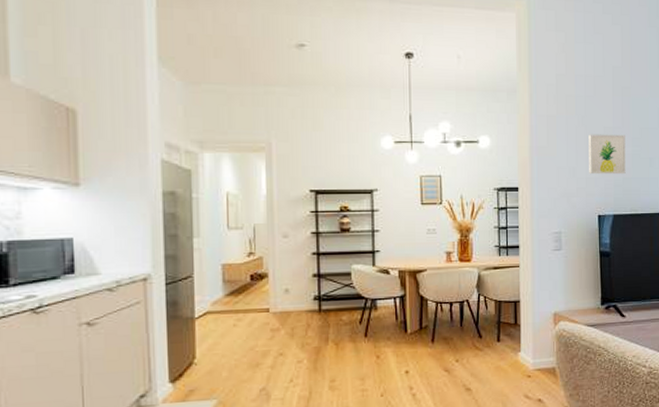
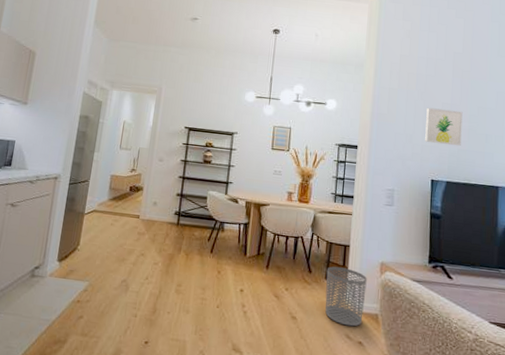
waste bin: none [498,325,541,386] -> present [325,266,367,327]

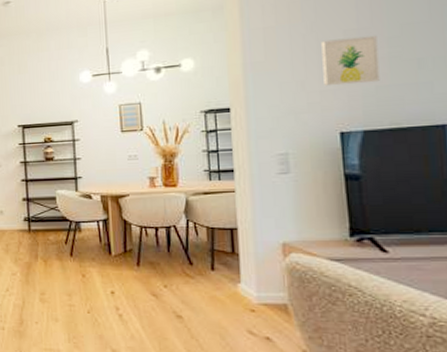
waste bin: present [325,266,367,327] -> none [211,255,267,321]

